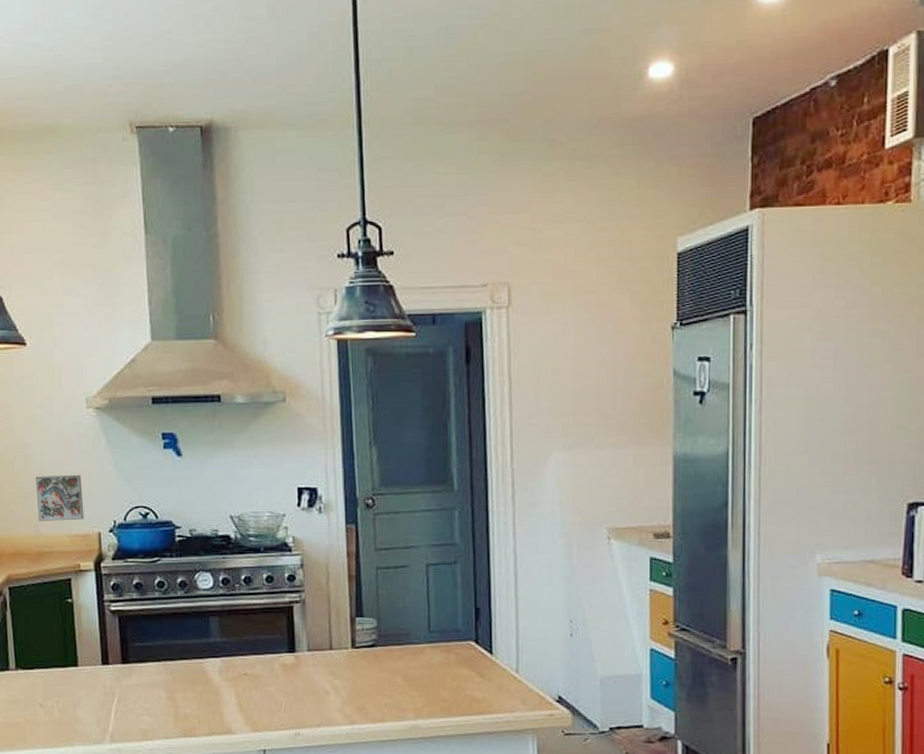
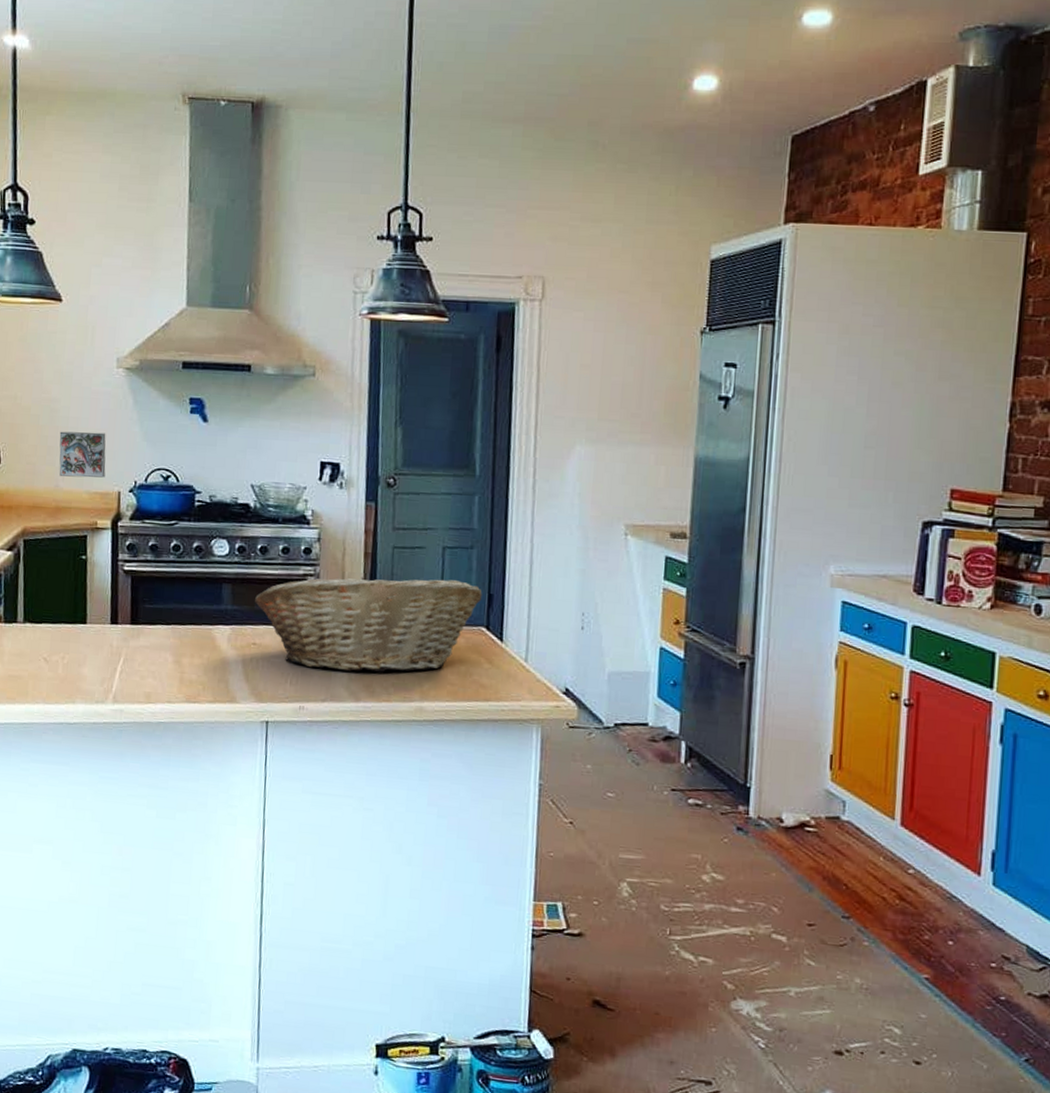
fruit basket: none [243,596,469,695] -> present [255,577,482,673]

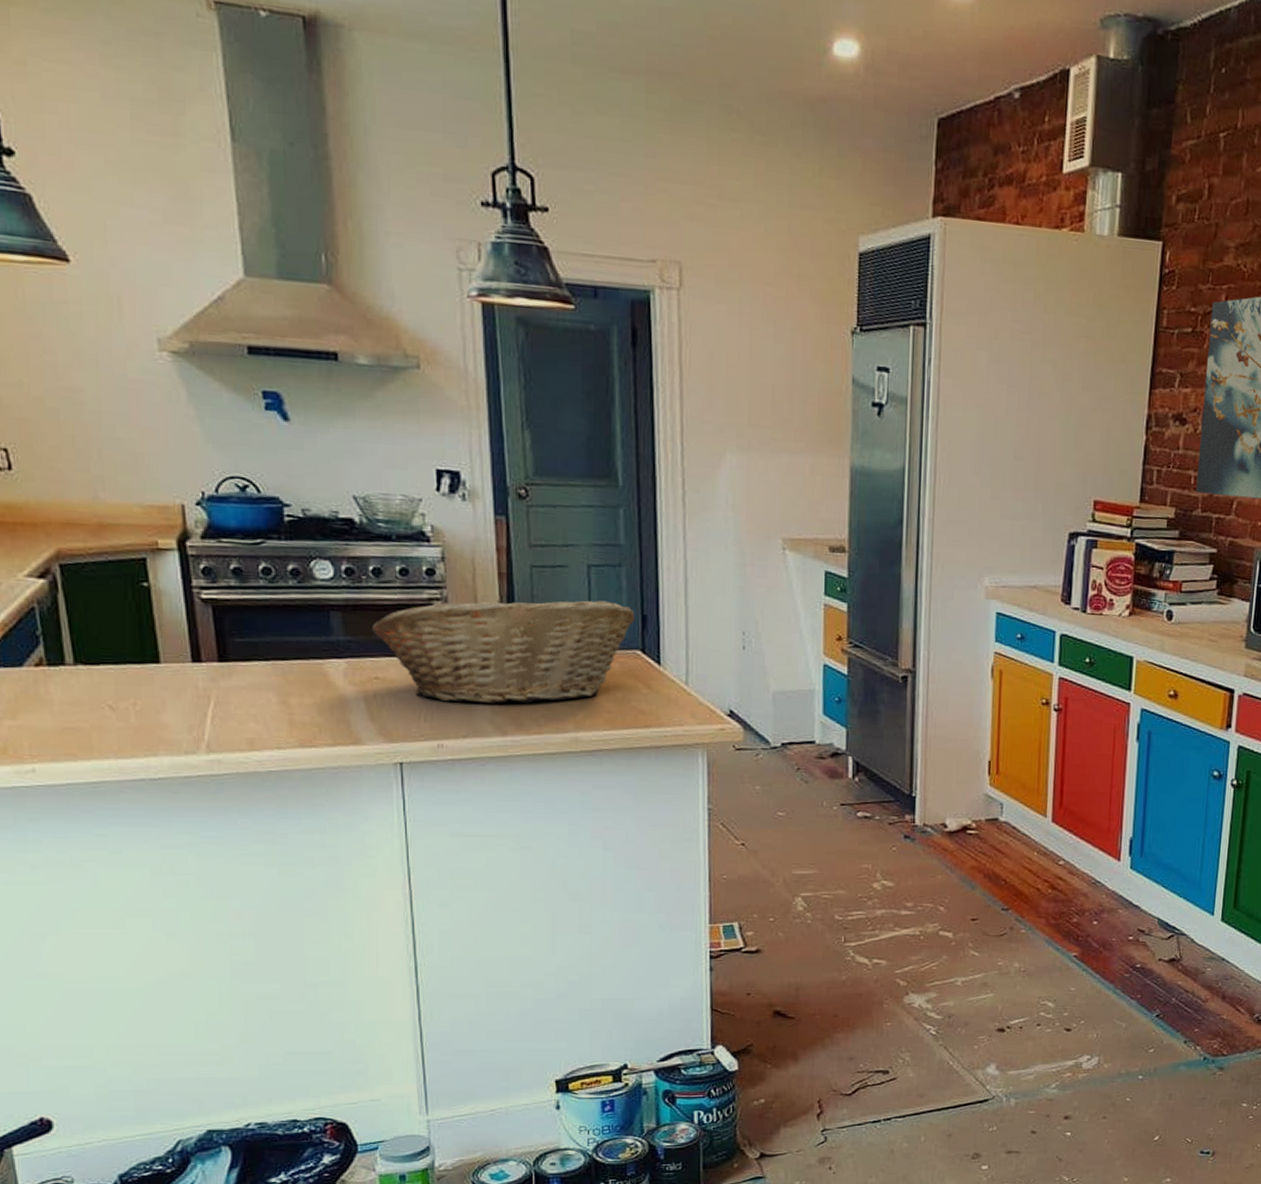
decorative tile: present [59,431,106,478] -> none [90,429,161,488]

